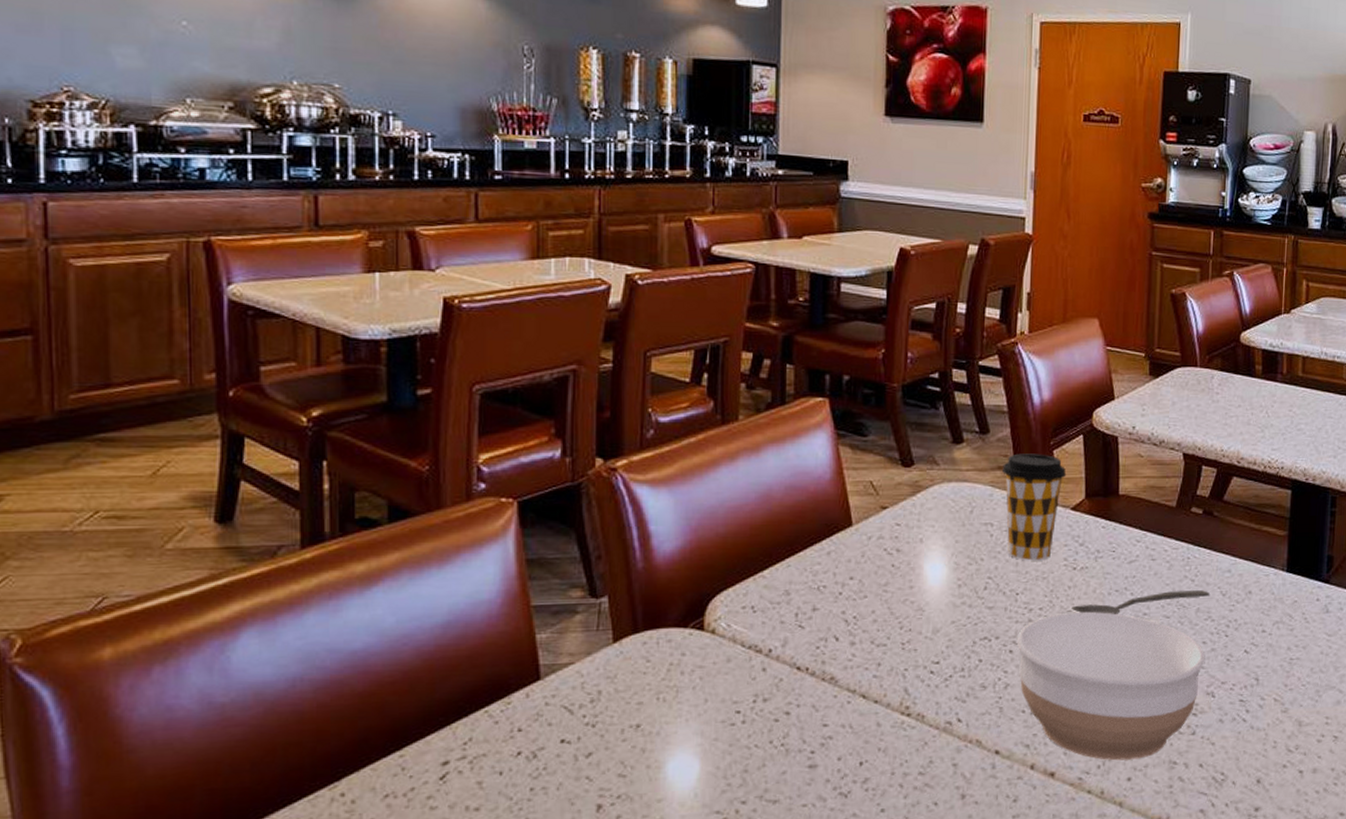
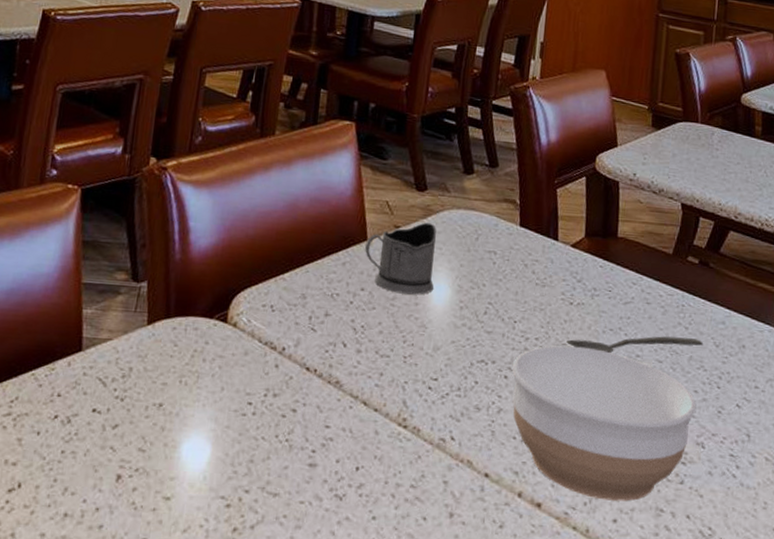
tea glass holder: none [851,500,928,578] -> present [365,222,437,295]
coffee cup: present [1002,453,1067,561] -> none [508,188,568,293]

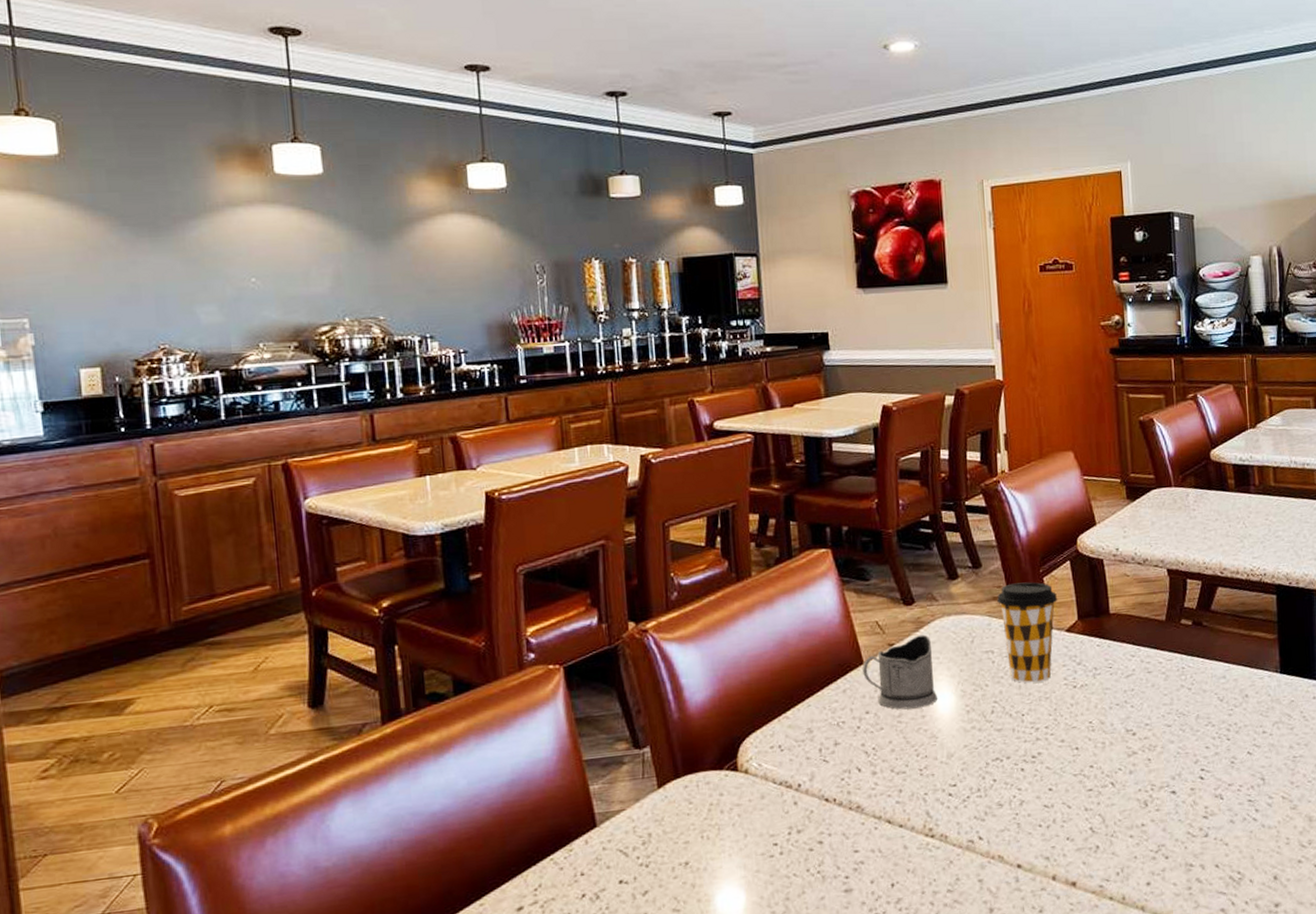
coffee cup: none [508,188,568,293] -> present [997,582,1058,684]
bowl: present [512,345,697,502] -> none [1026,725,1210,867]
spoon: present [566,336,703,353] -> none [1076,697,1207,729]

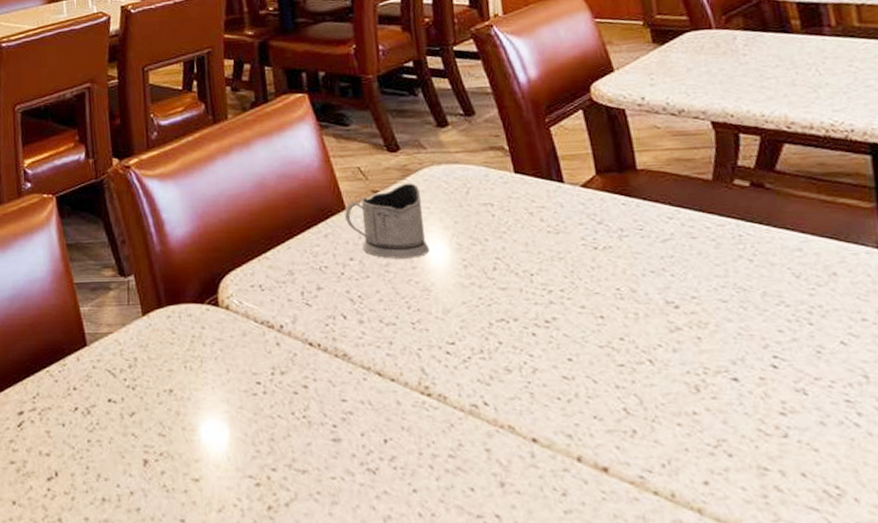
coffee cup: present [997,582,1058,684] -> none [495,131,570,241]

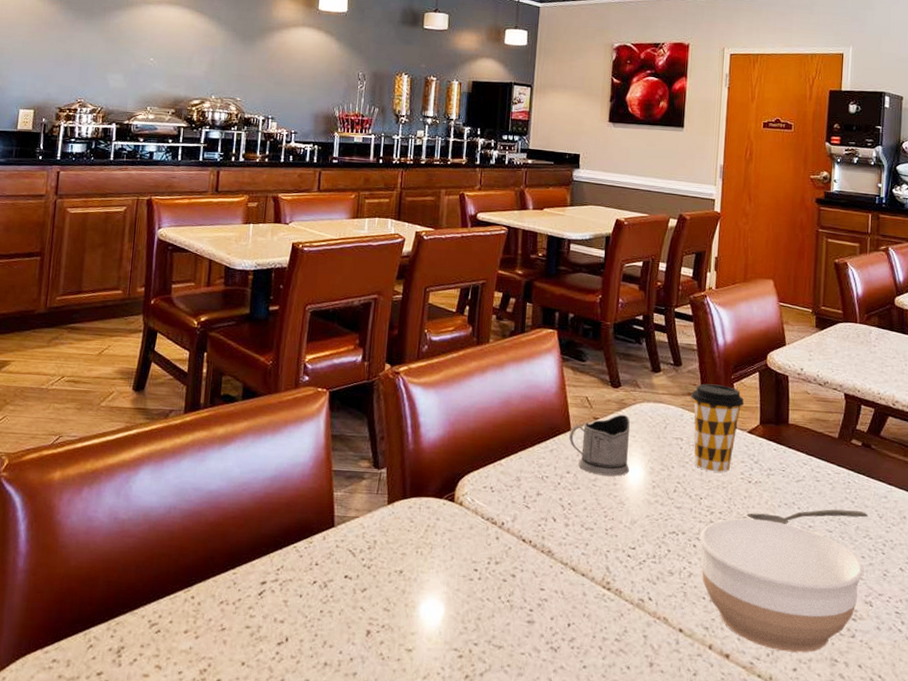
coffee cup: none [495,131,570,241] -> present [691,383,745,473]
bowl: none [538,294,786,461] -> present [699,518,864,653]
spoon: none [599,271,777,297] -> present [747,509,868,524]

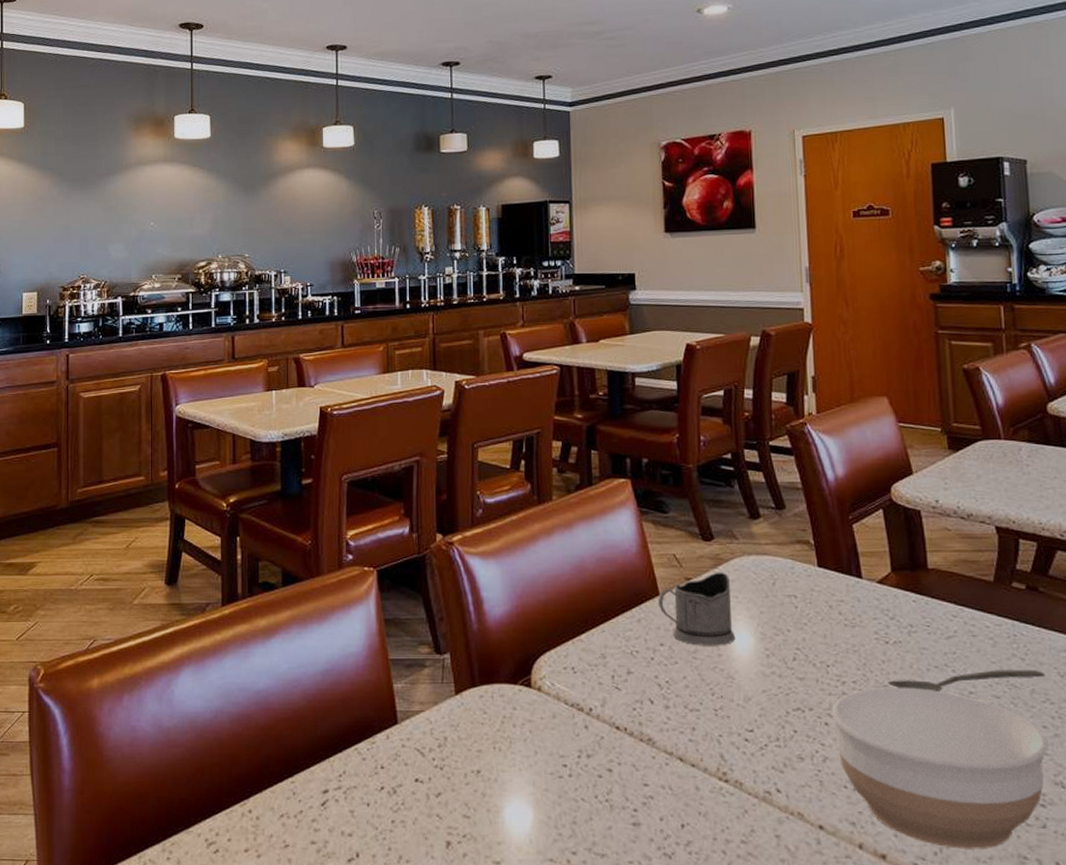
coffee cup: present [691,383,745,473] -> none [802,528,869,633]

